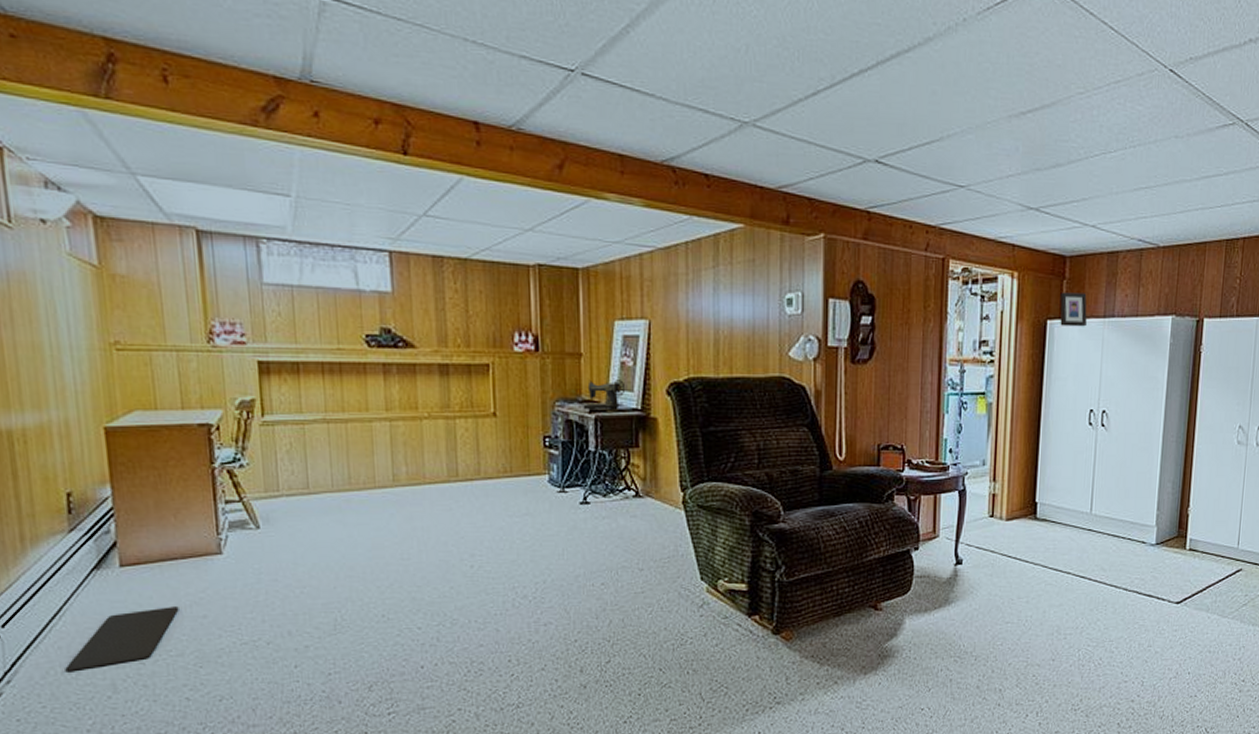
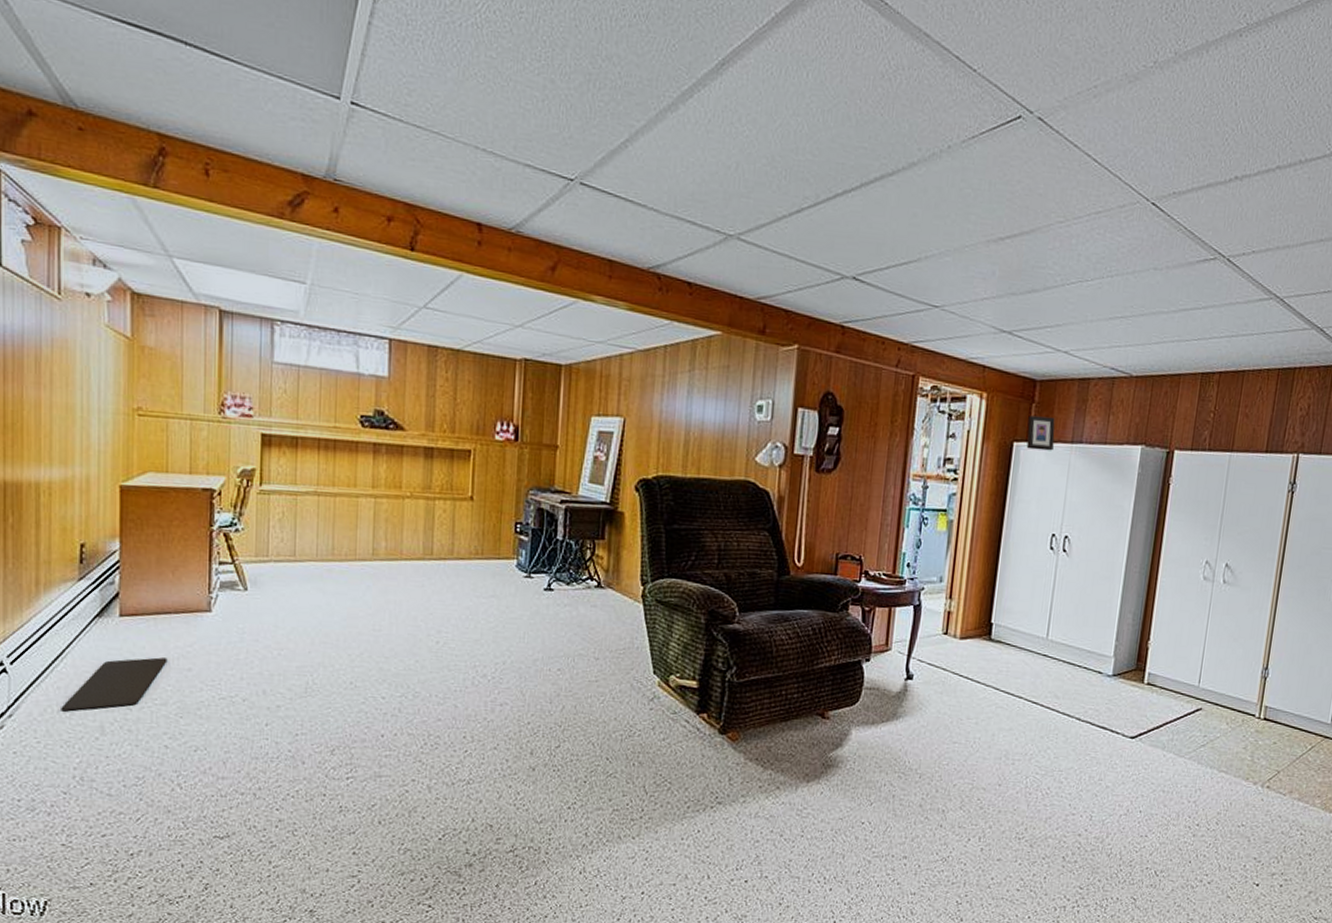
sewing machine: present [578,379,626,414] -> none [550,471,597,505]

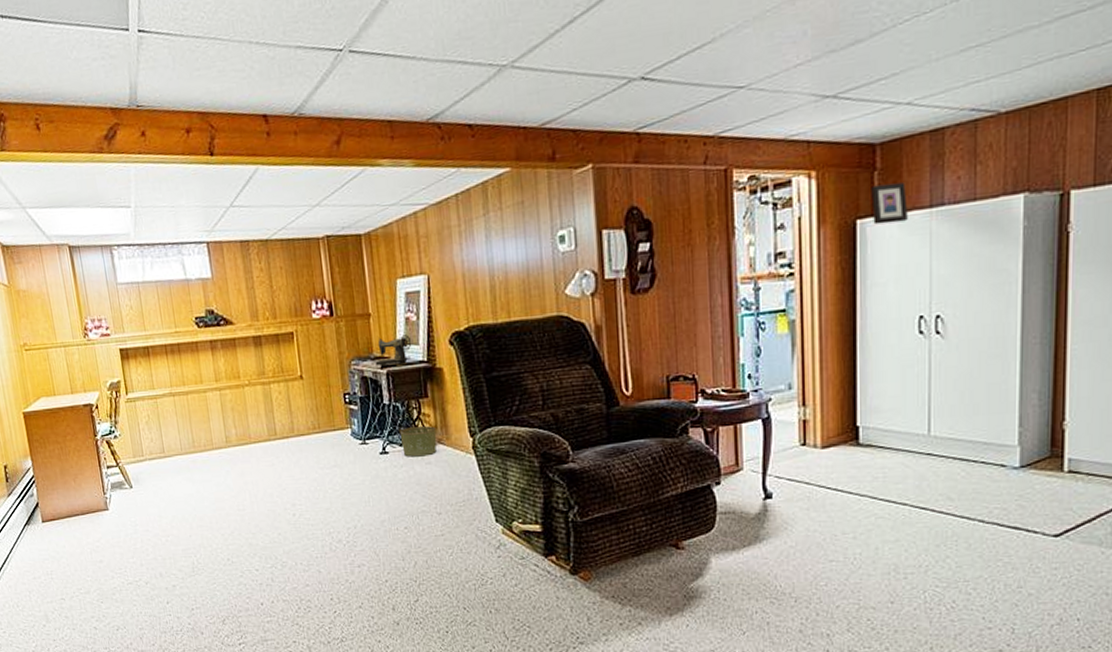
exercise mat: present [61,657,168,712] -> none [15,553,84,606]
sewing machine: none [550,471,597,505] -> present [371,335,412,368]
basket: none [568,567,609,599] -> present [399,426,437,457]

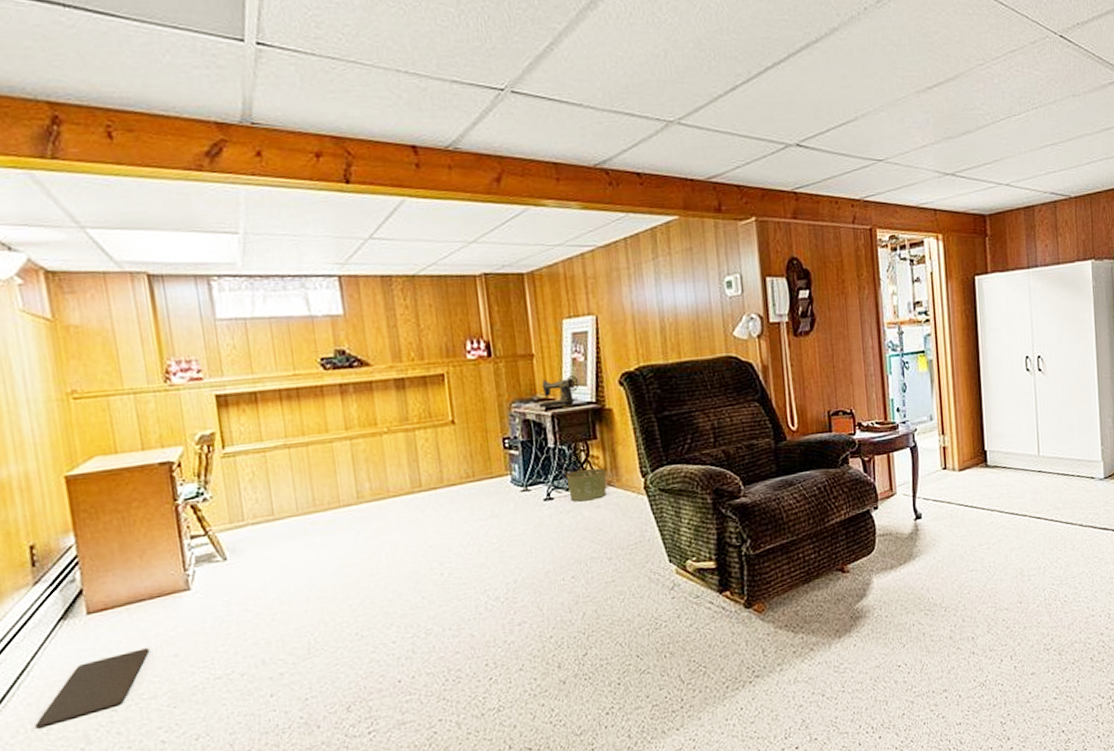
exercise mat: none [15,553,84,606] -> present [35,648,150,729]
picture frame: present [871,182,908,225] -> none [984,247,1012,281]

